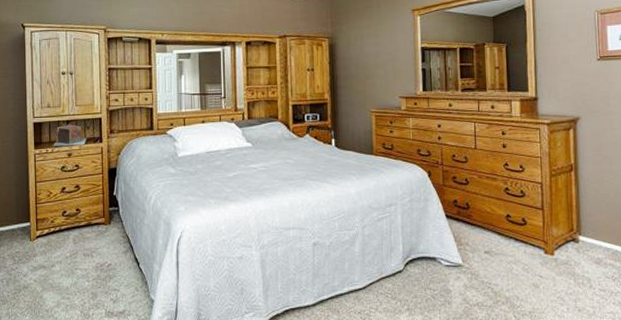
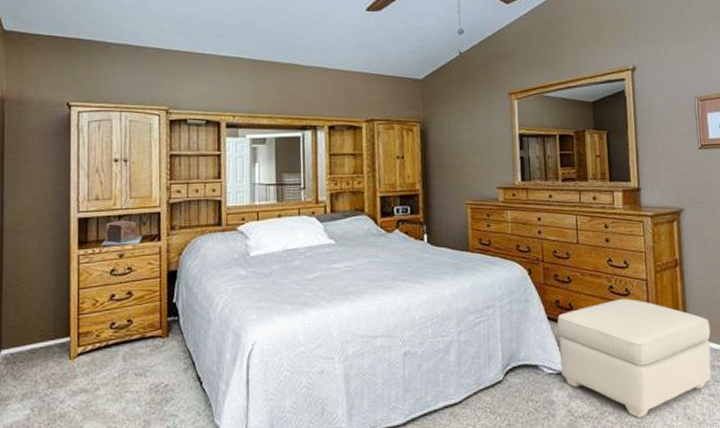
ottoman: none [455,200,603,308] -> present [557,299,712,418]

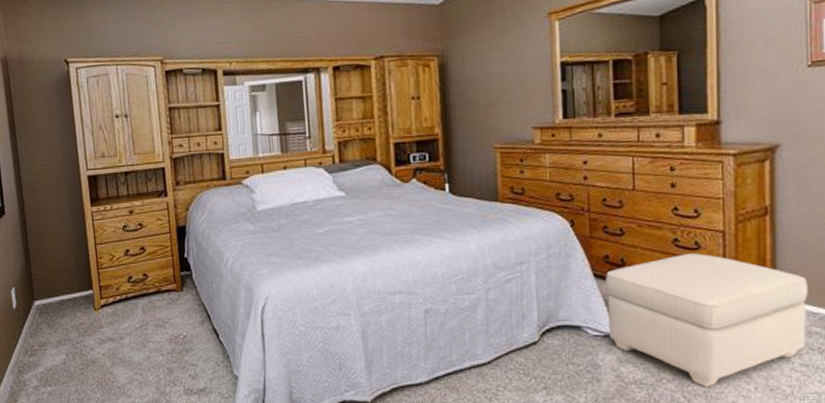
decorative box: present [101,220,142,249] -> none [111,176,150,205]

